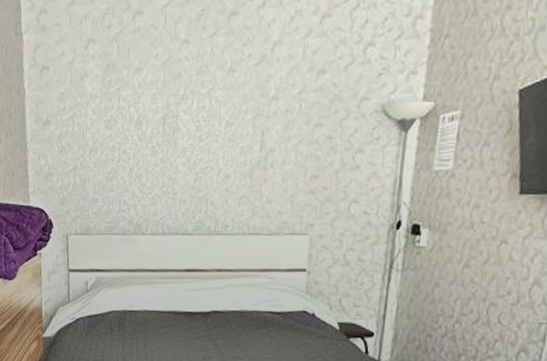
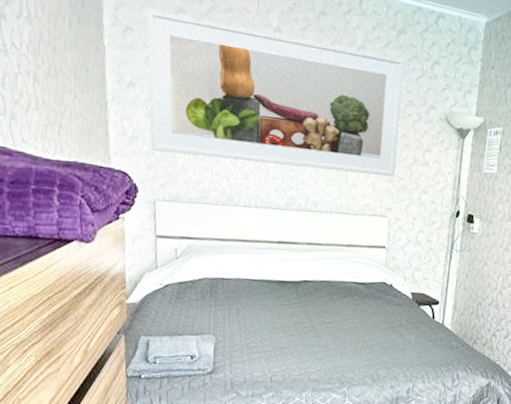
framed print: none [60,45,329,188] -> present [147,9,404,177]

